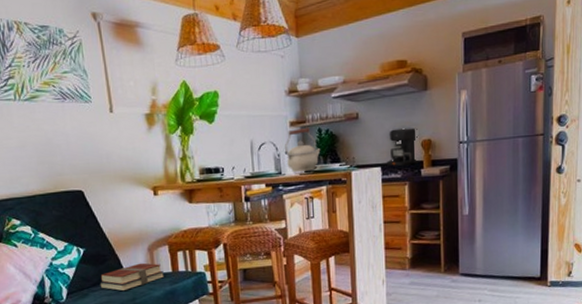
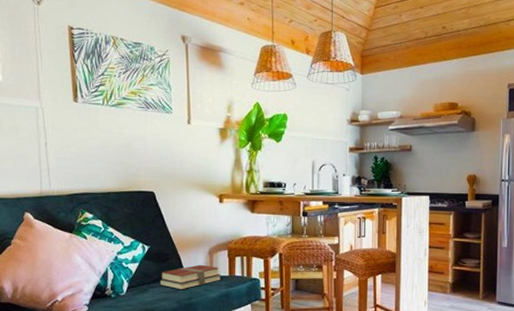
kettle: present [285,127,321,173] -> none [343,154,376,194]
coffee maker: present [387,127,418,167] -> none [435,163,464,198]

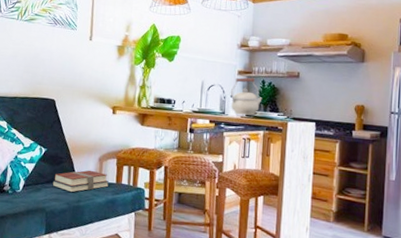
kettle: none [343,154,376,194] -> present [231,77,263,116]

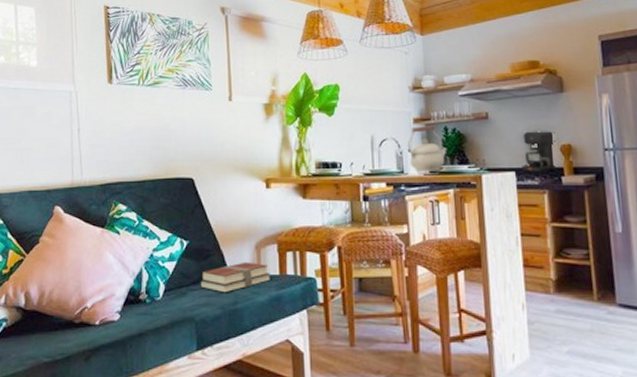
coffee maker: none [321,91,352,126] -> present [522,131,558,173]

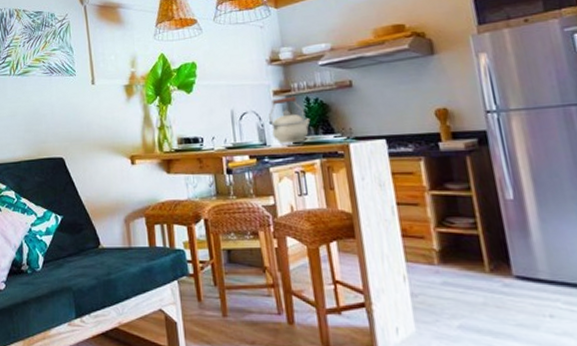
books: present [200,262,272,293] -> none [75,234,142,265]
coffee maker: present [522,131,558,173] -> none [392,95,434,140]

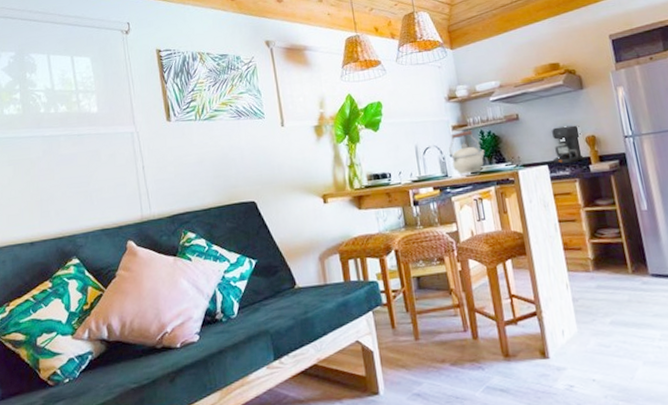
coffee maker: none [392,95,434,140] -> present [552,125,586,164]

